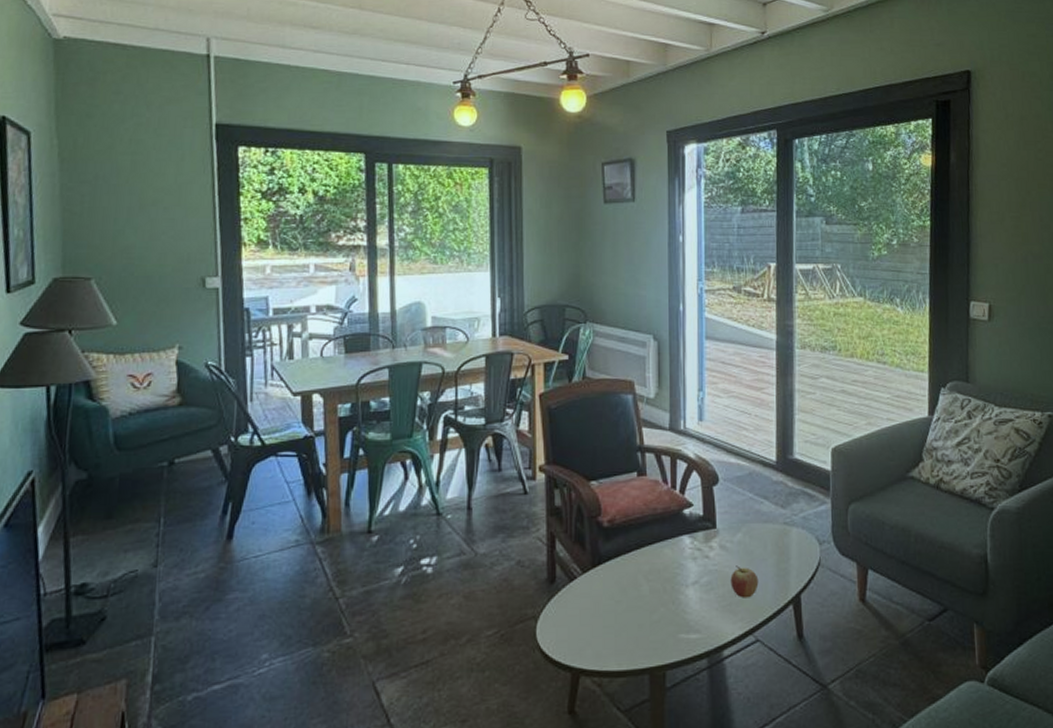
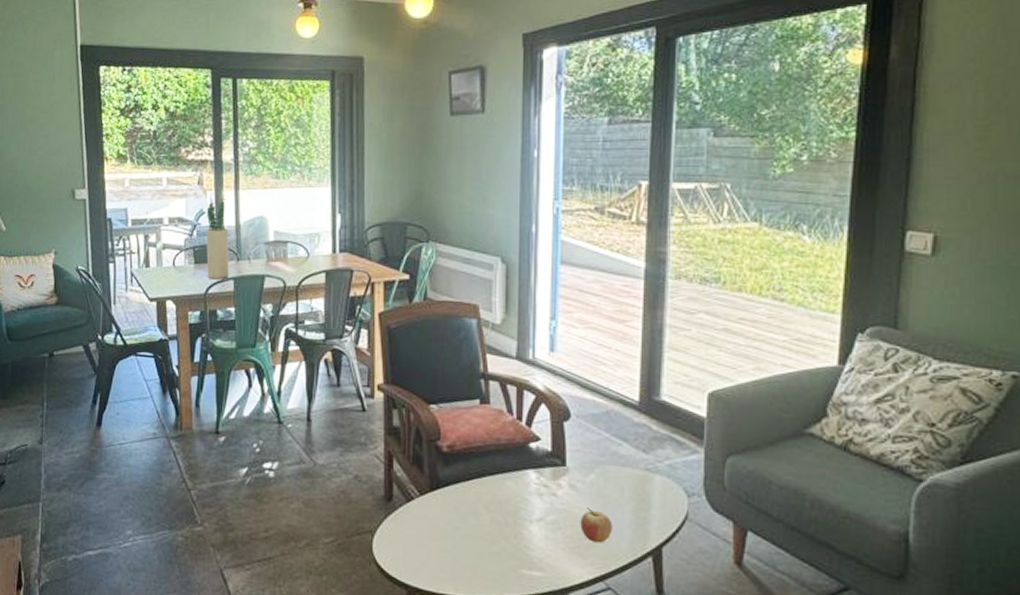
vase: none [358,281,384,369] -> present [206,195,229,280]

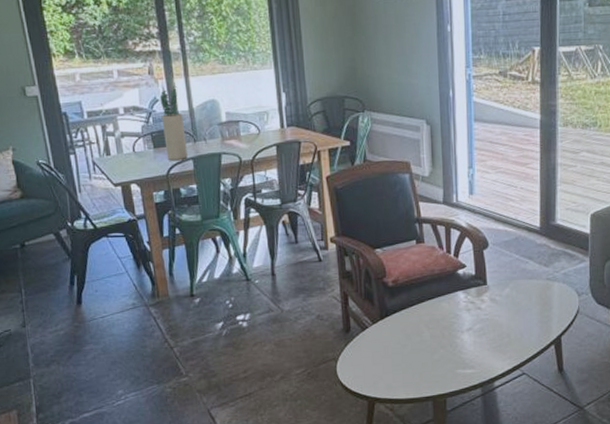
fruit: present [580,507,613,543] -> none [500,315,525,341]

